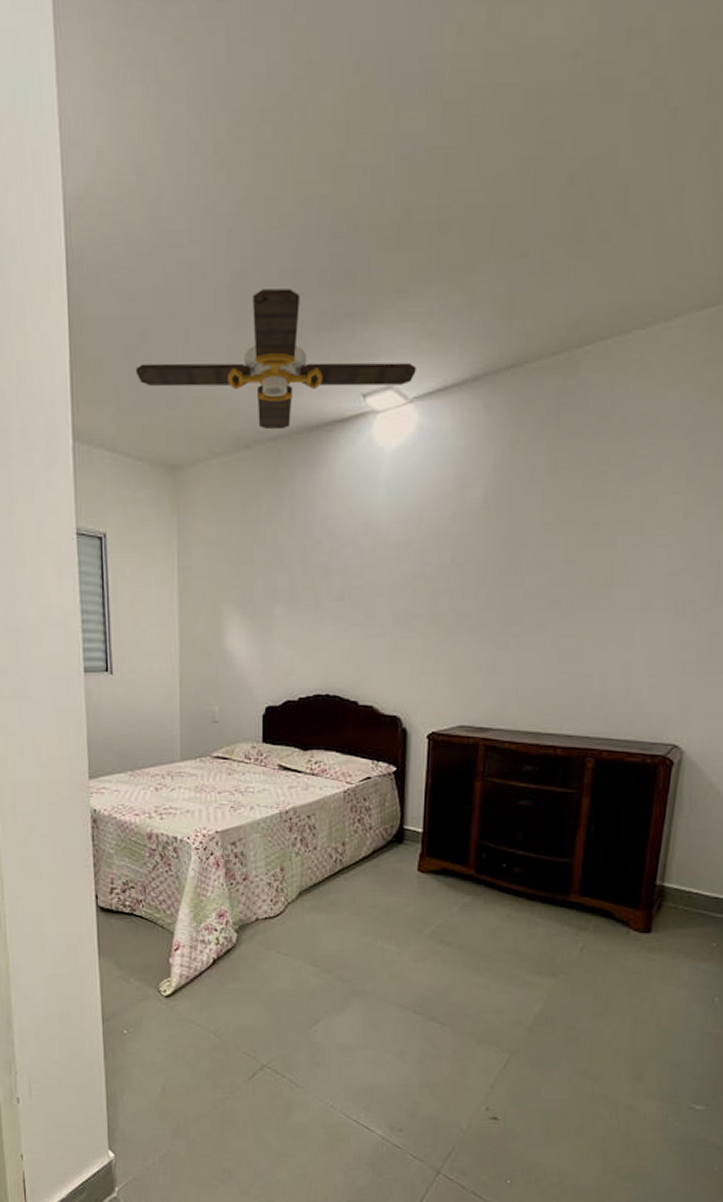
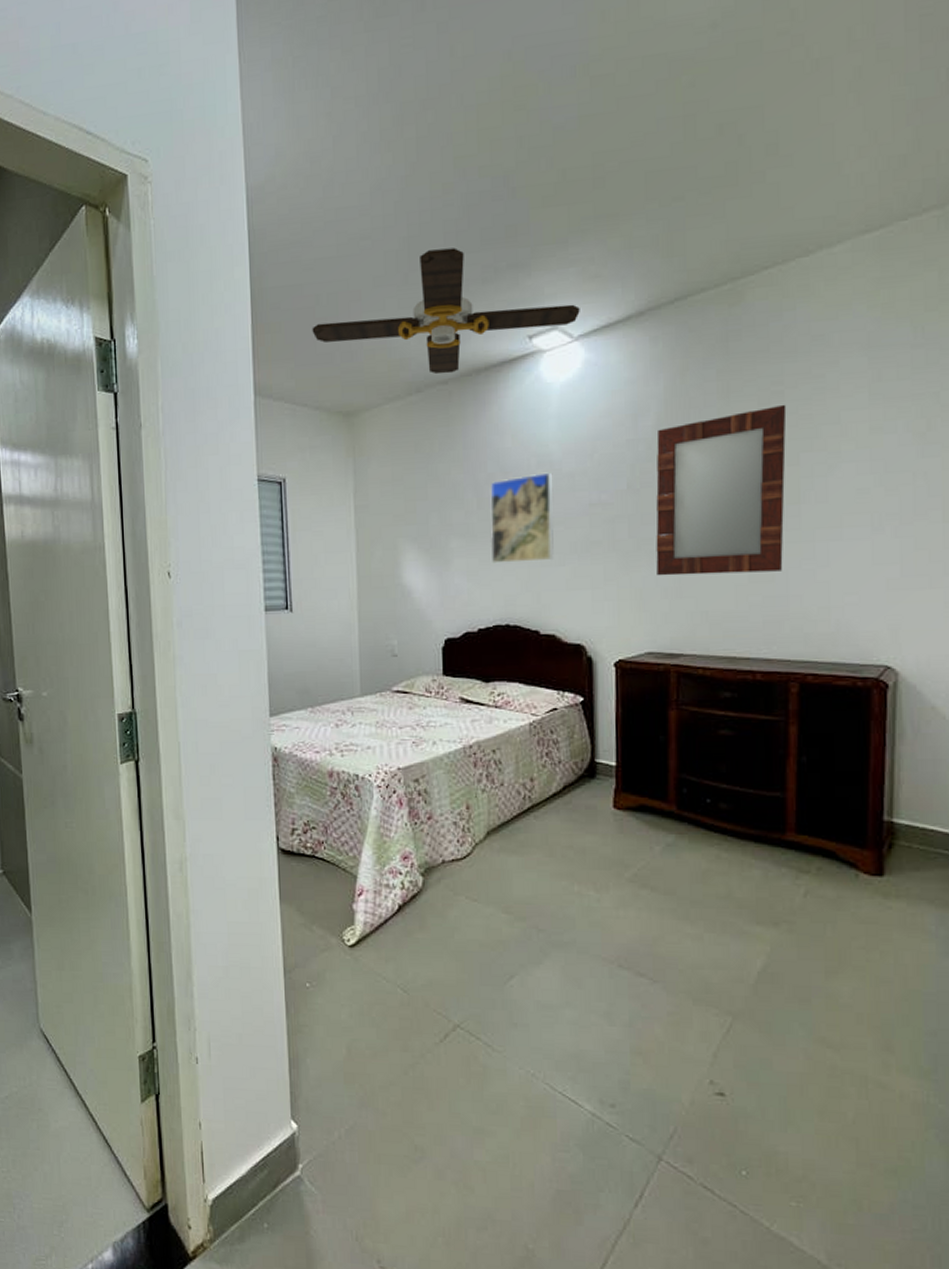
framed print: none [314,541,380,633] -> present [490,472,555,564]
home mirror: none [473,484,609,652] -> present [656,404,787,576]

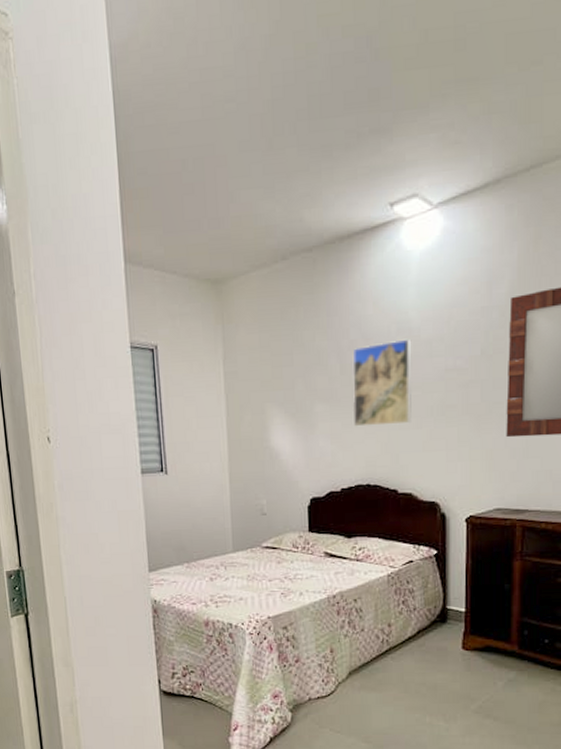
ceiling fan: present [312,247,580,375] -> none [179,111,440,242]

